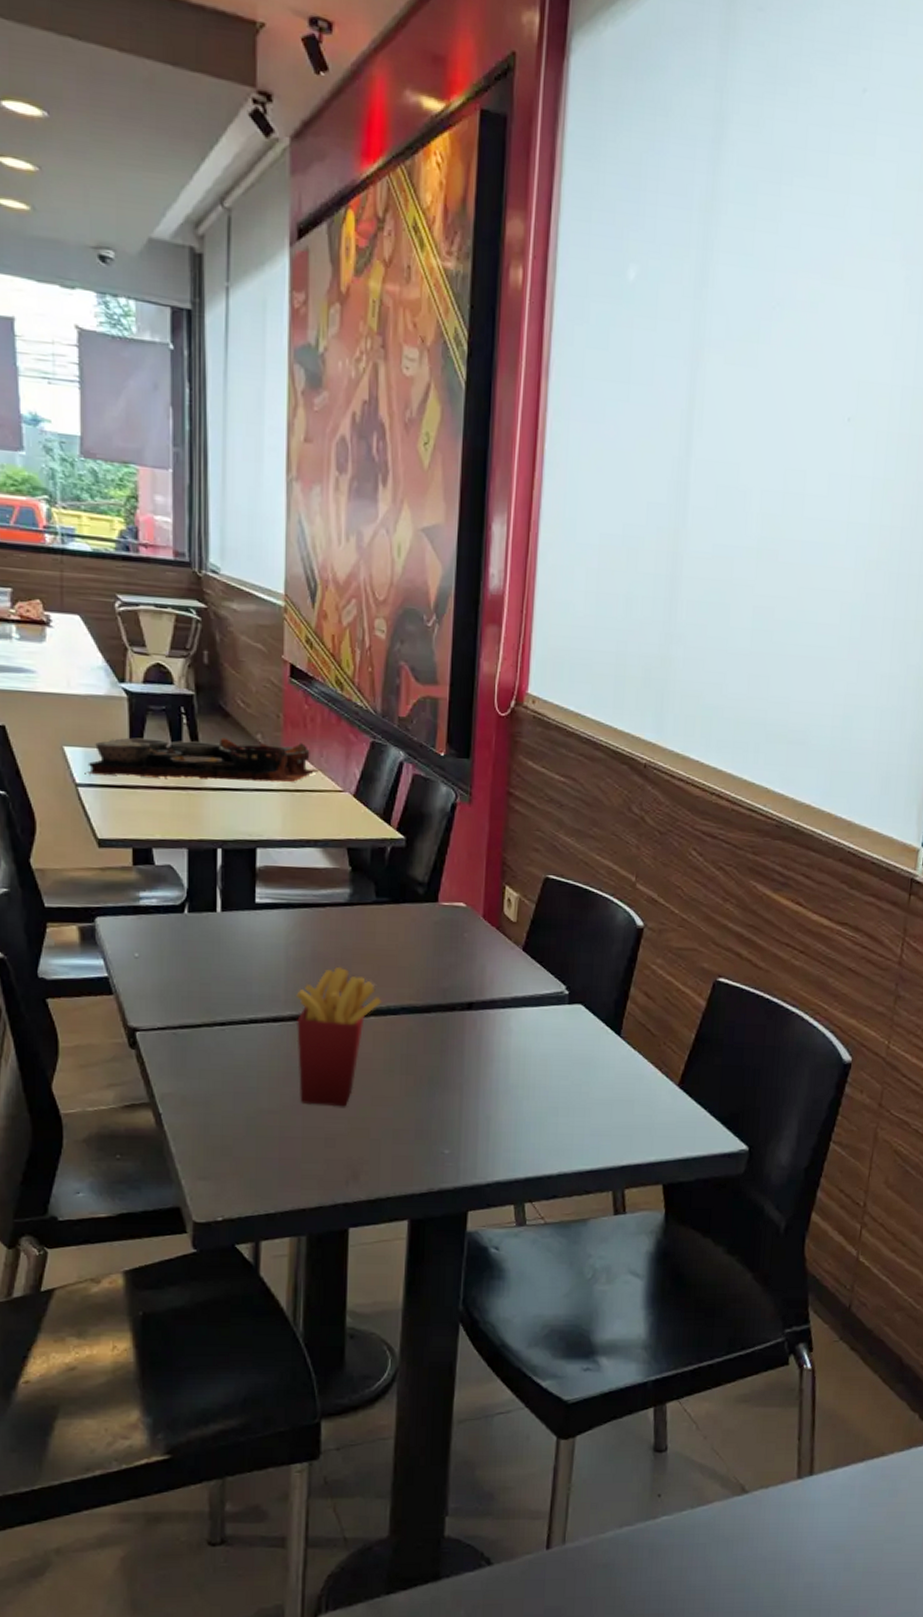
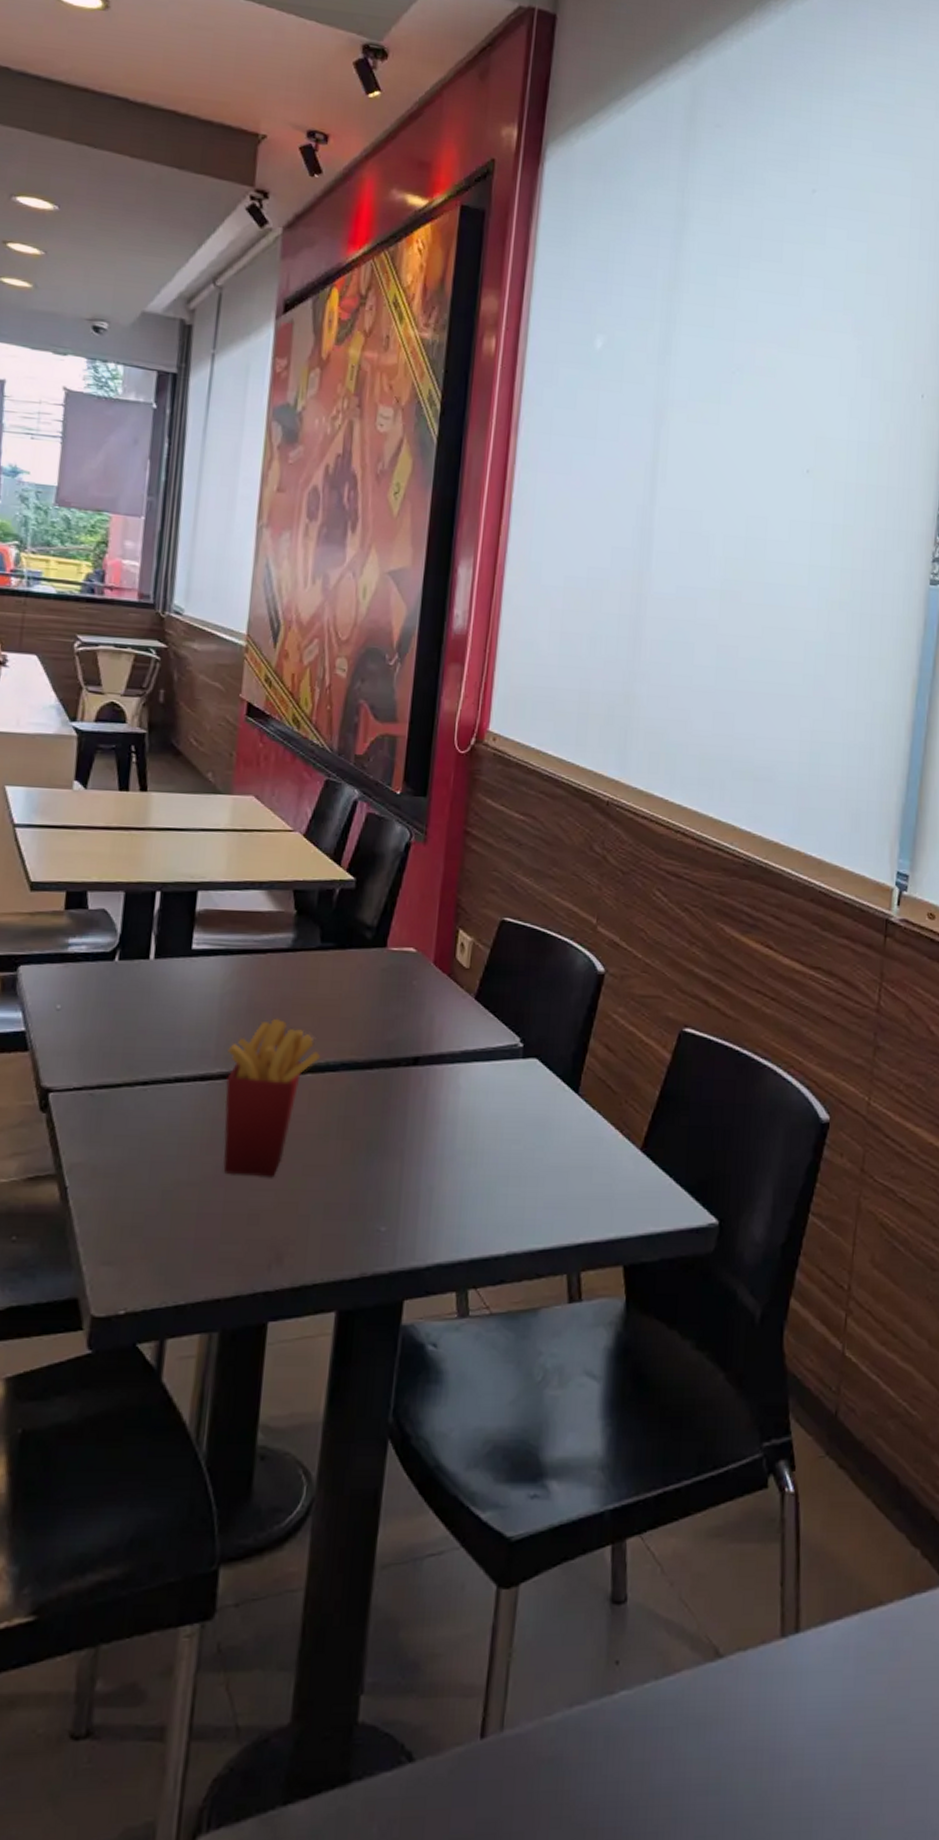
food tray: present [86,737,320,783] -> none [26,776,271,822]

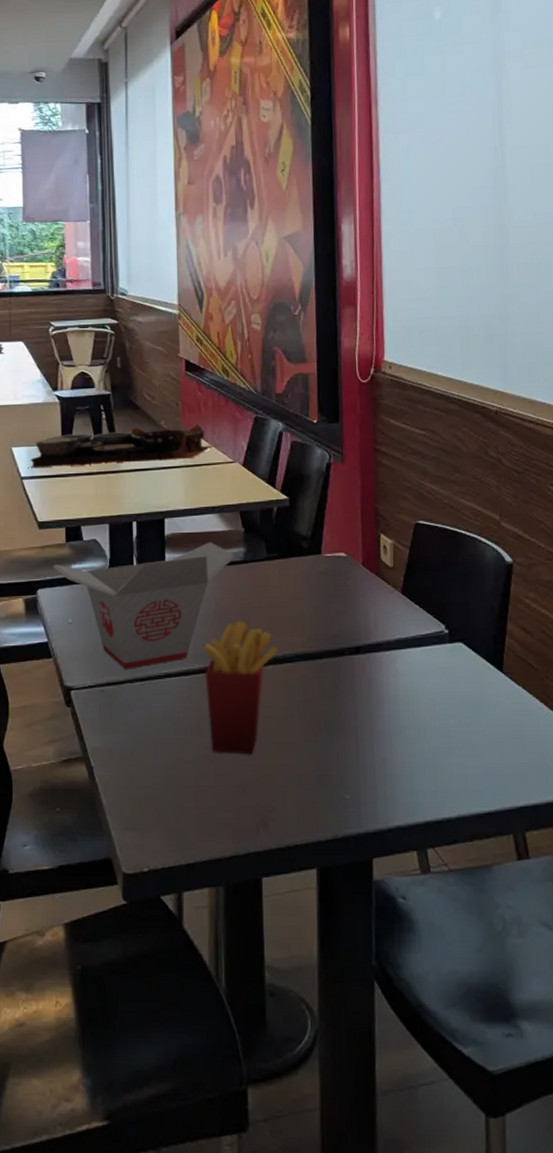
food tray: none [26,776,271,822] -> present [29,424,214,469]
takeout container: none [43,923,282,1070] -> present [53,542,235,669]

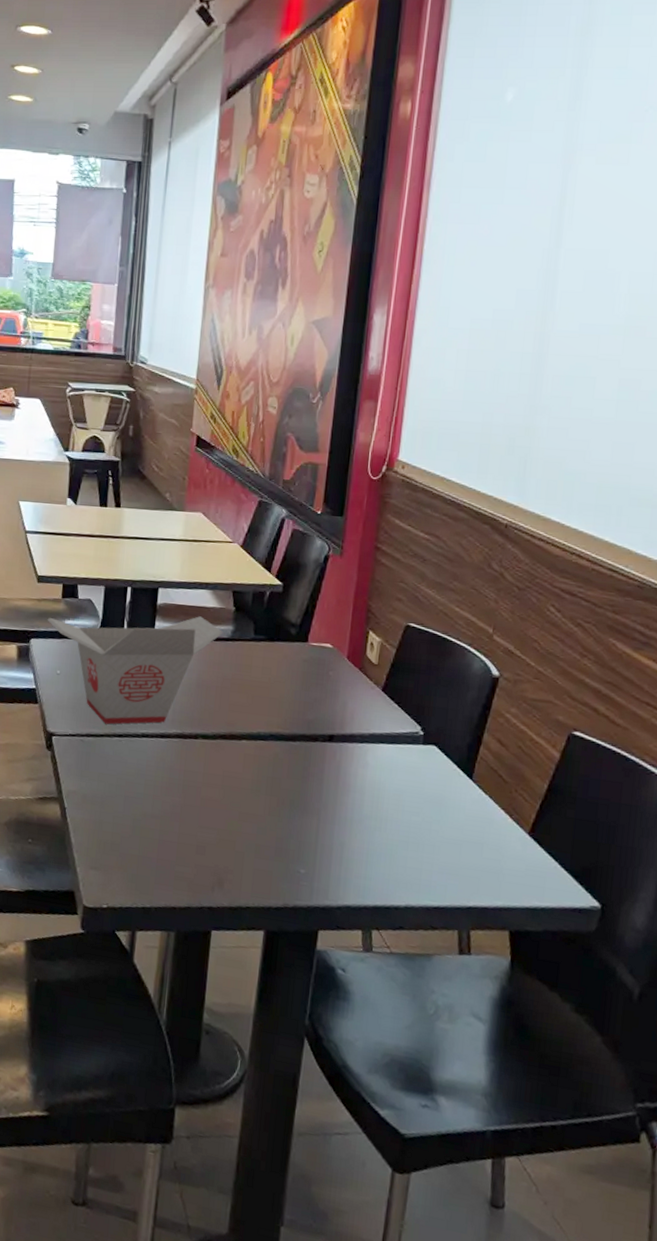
food tray: present [29,424,214,469] -> none [34,495,215,534]
french fries: present [203,620,279,755] -> none [178,693,254,818]

